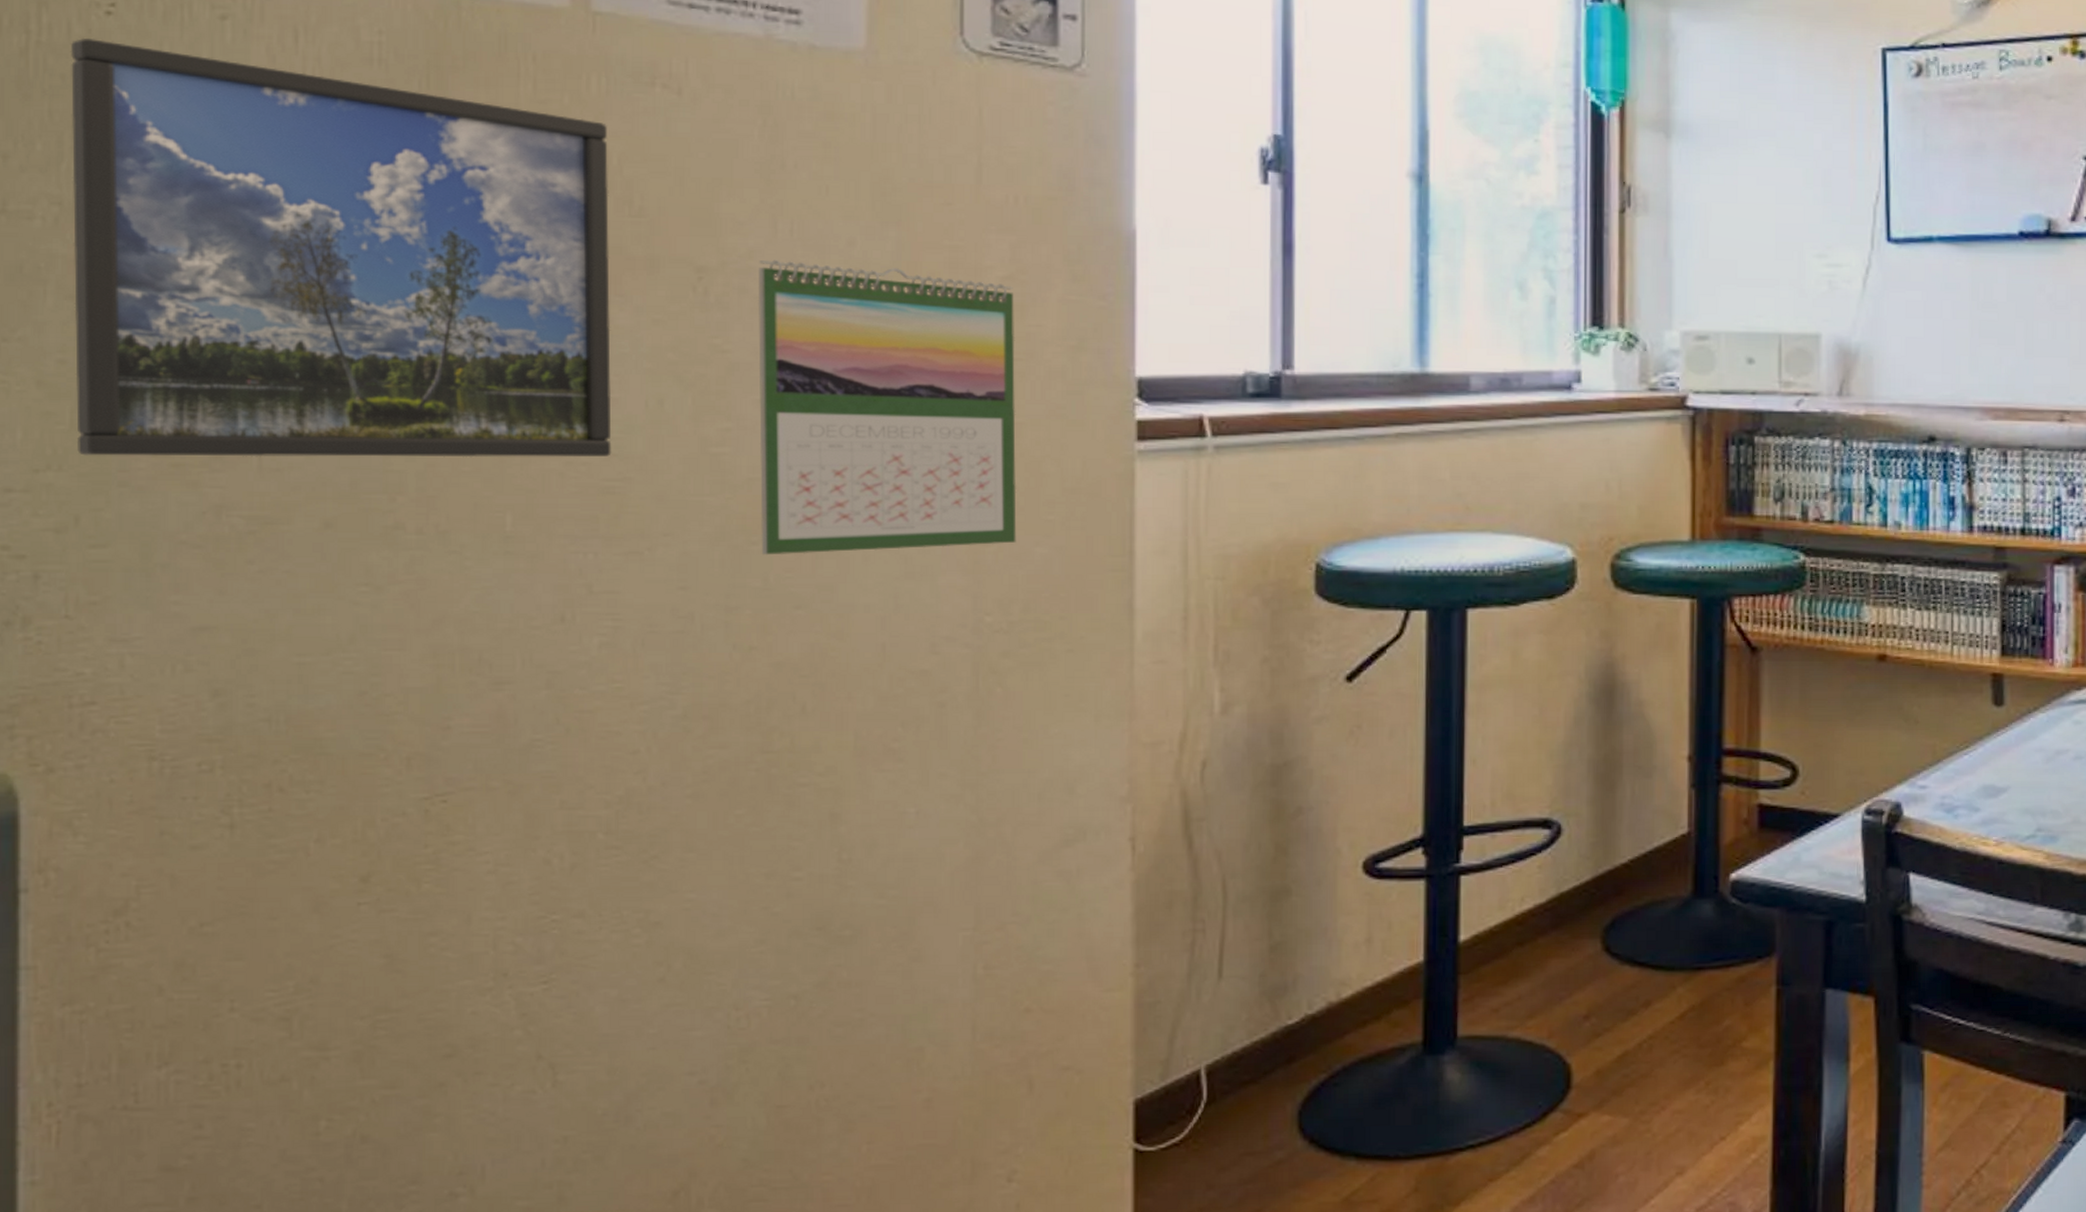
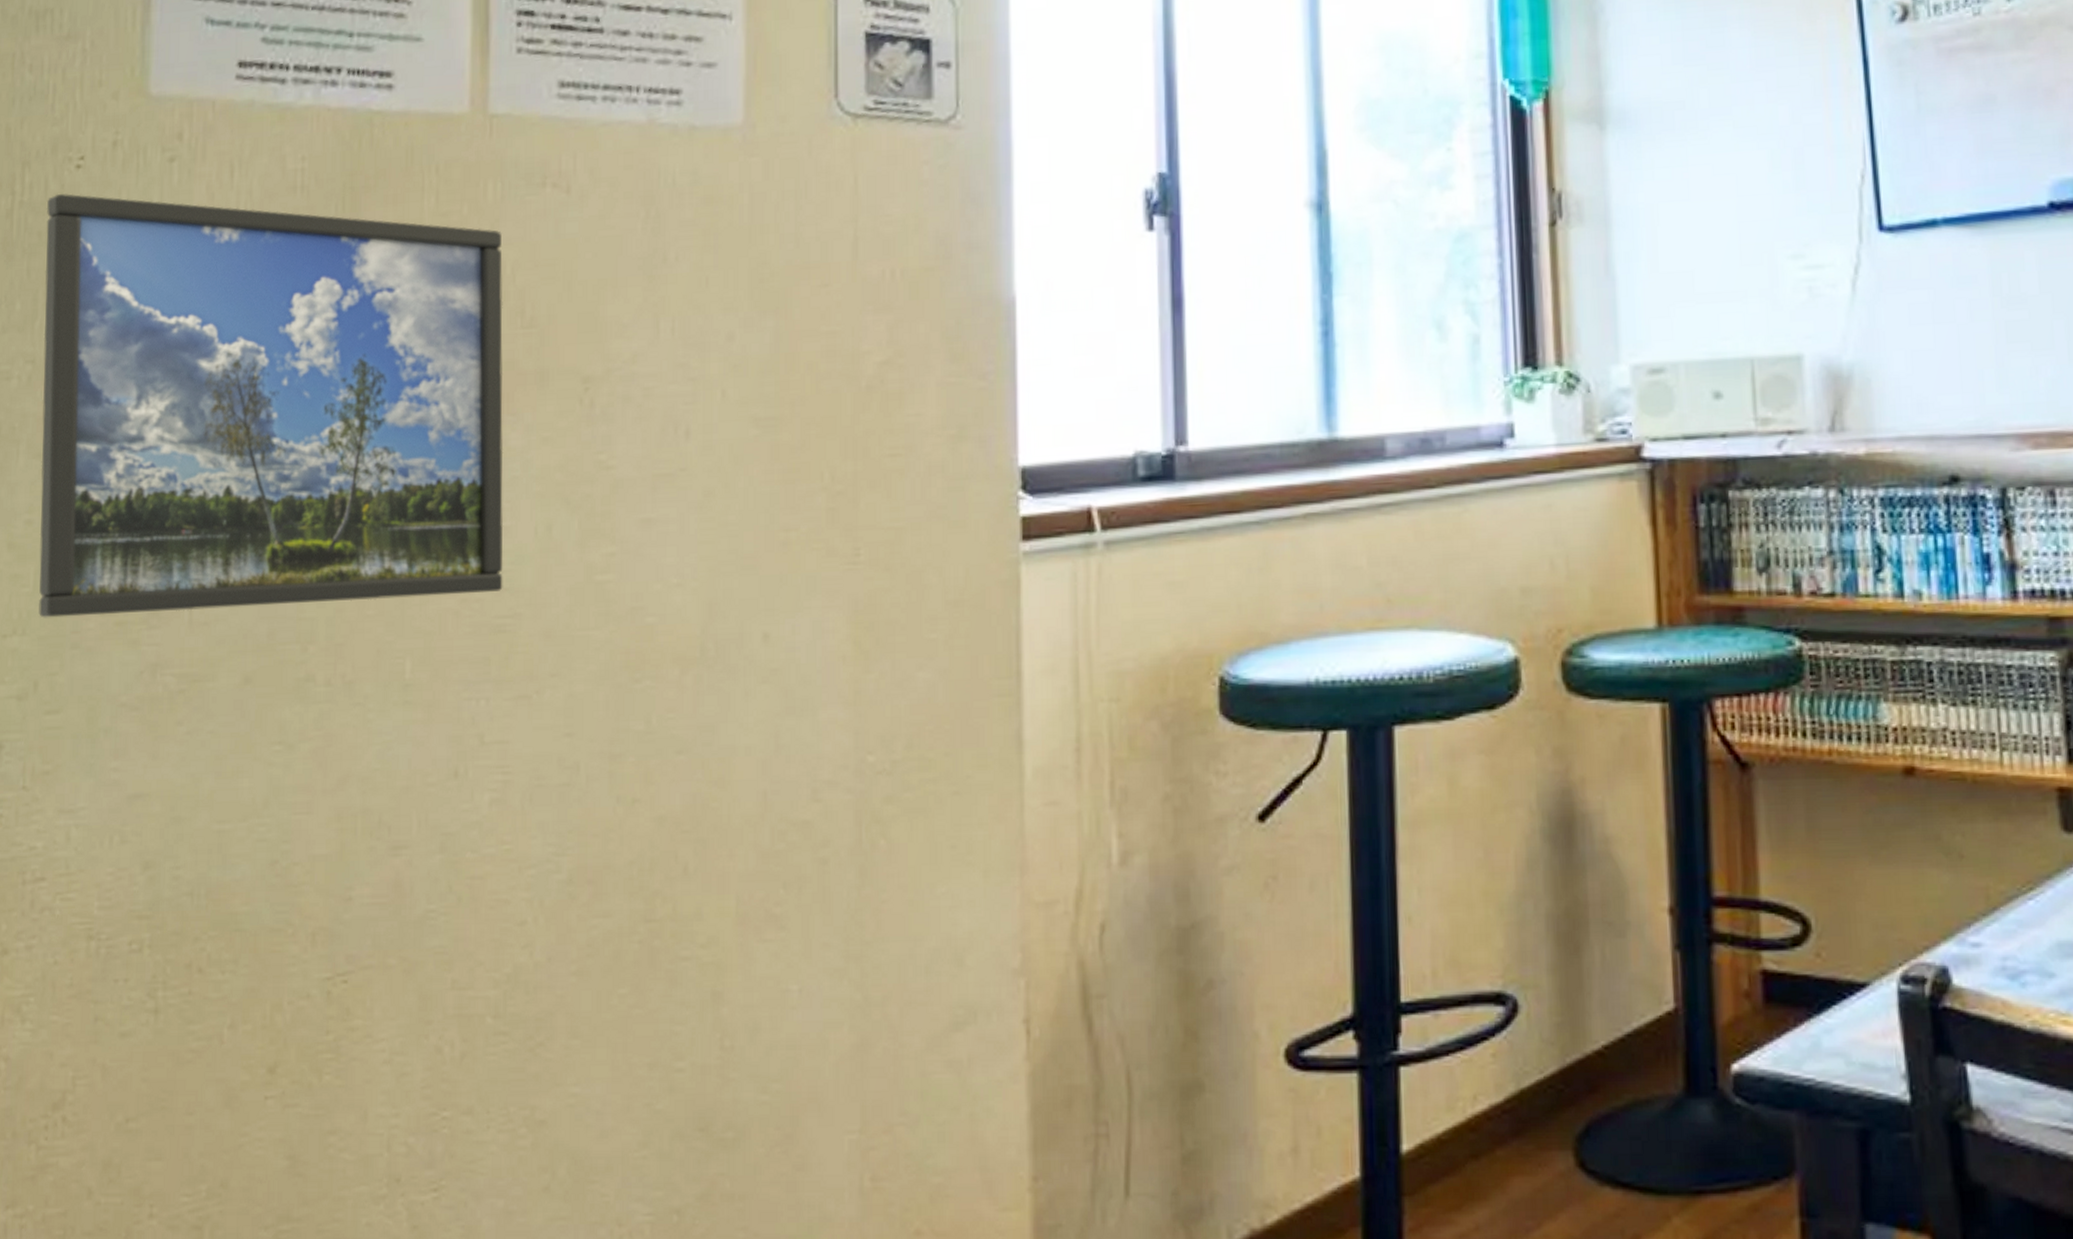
calendar: present [757,259,1017,555] -> none [641,361,898,694]

